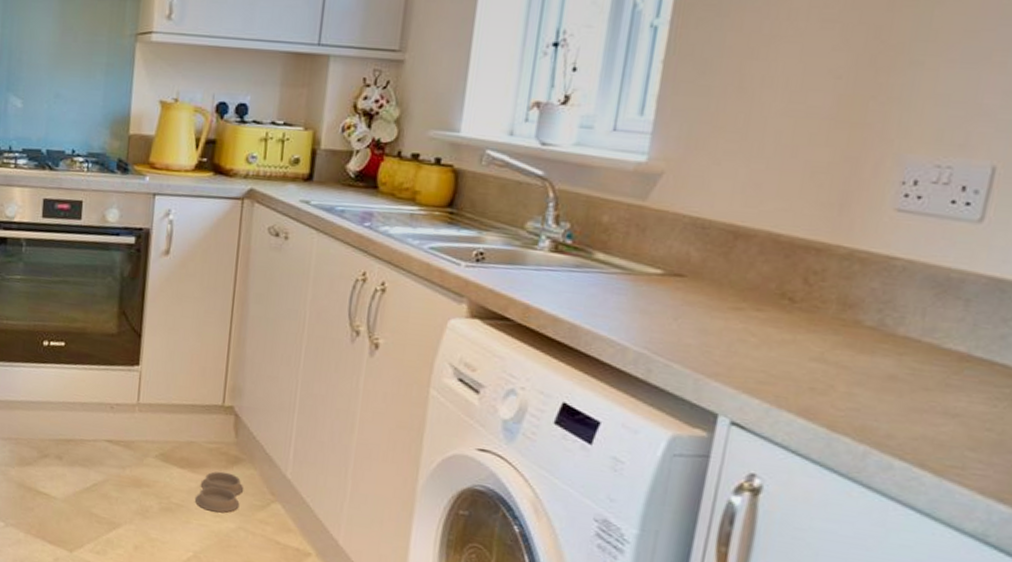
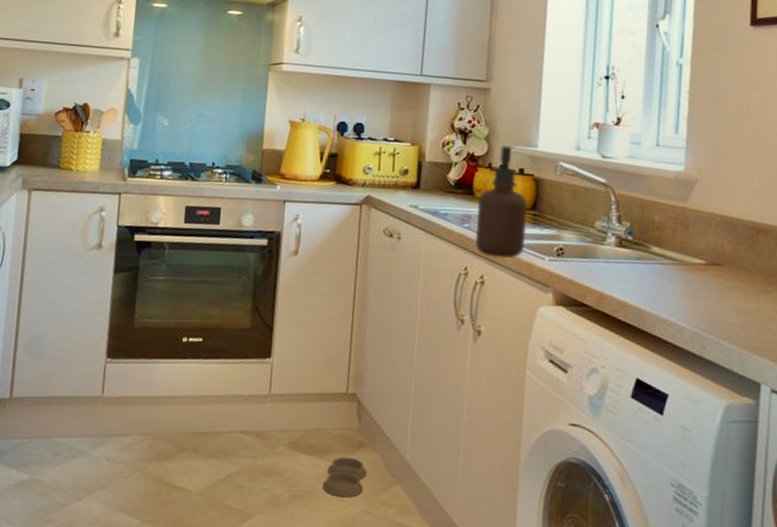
soap dispenser: none [377,130,444,264] -> present [475,145,528,259]

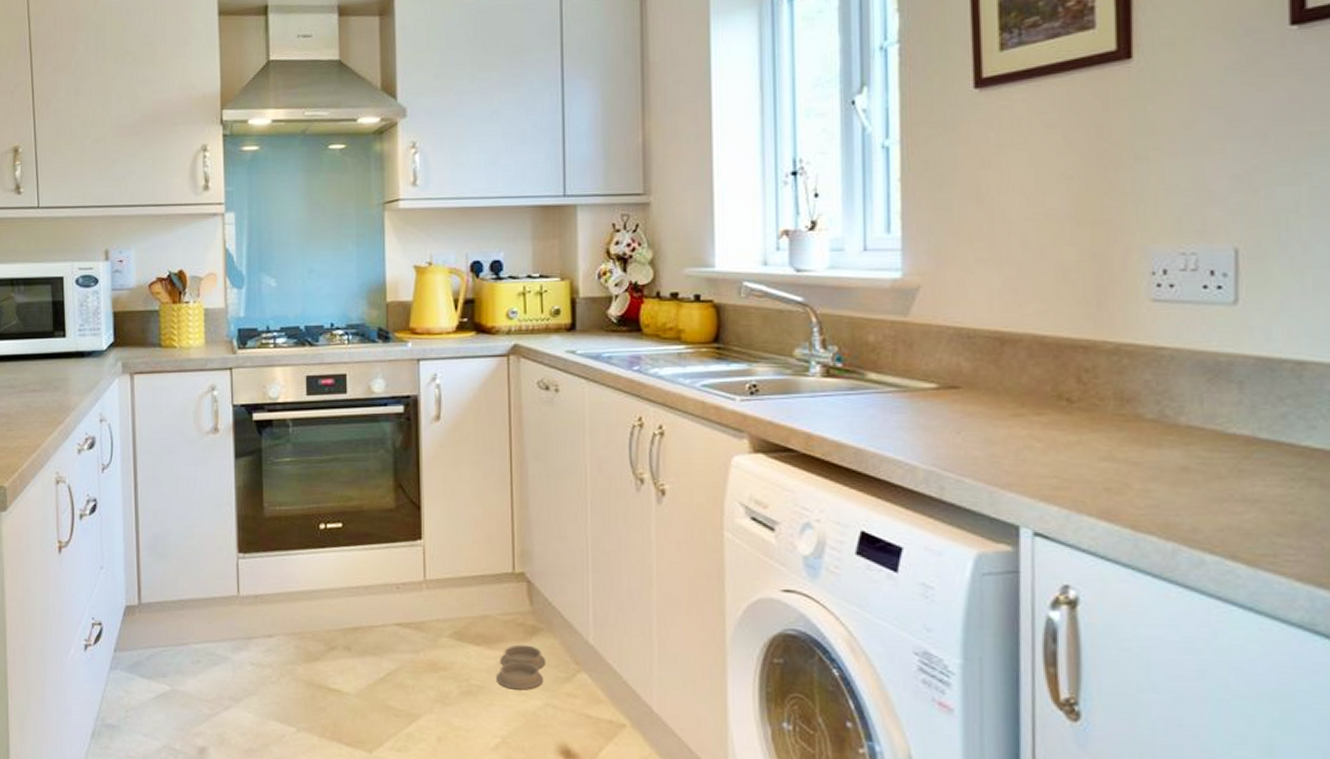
soap dispenser: present [475,145,528,259] -> none [648,269,710,403]

